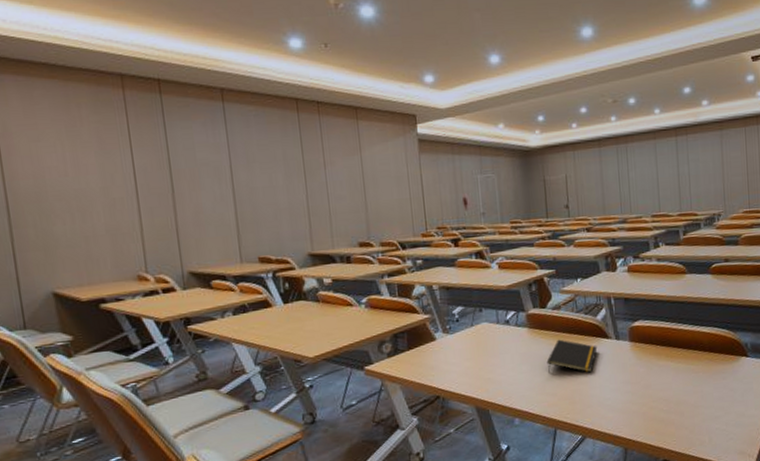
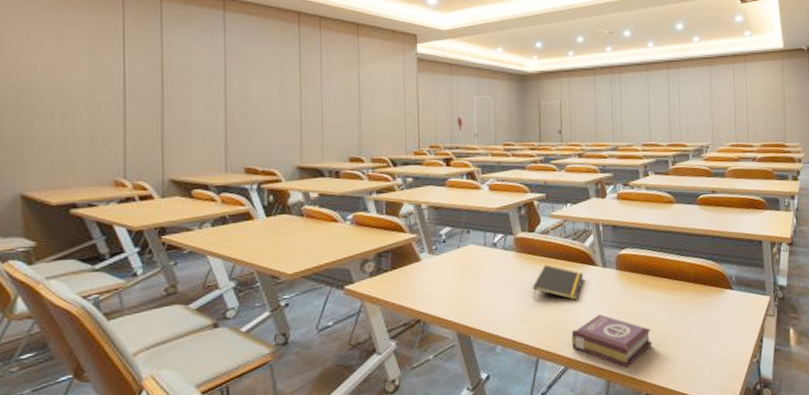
book: none [587,385,669,435] -> present [571,314,653,368]

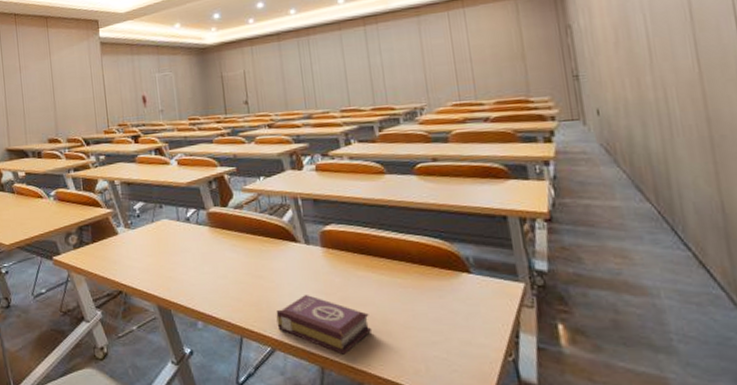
notepad: present [532,264,584,301] -> none [229,240,285,279]

